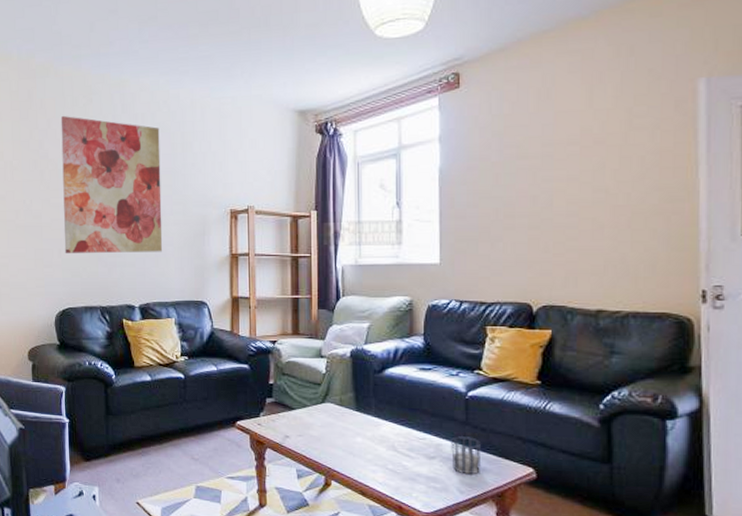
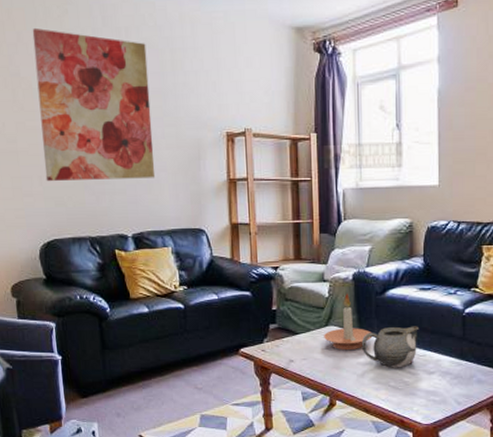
candle holder: none [320,370,369,429] -> present [324,293,372,351]
teapot: none [358,407,419,451] -> present [361,326,420,368]
cup: present [451,435,482,475] -> none [449,350,478,387]

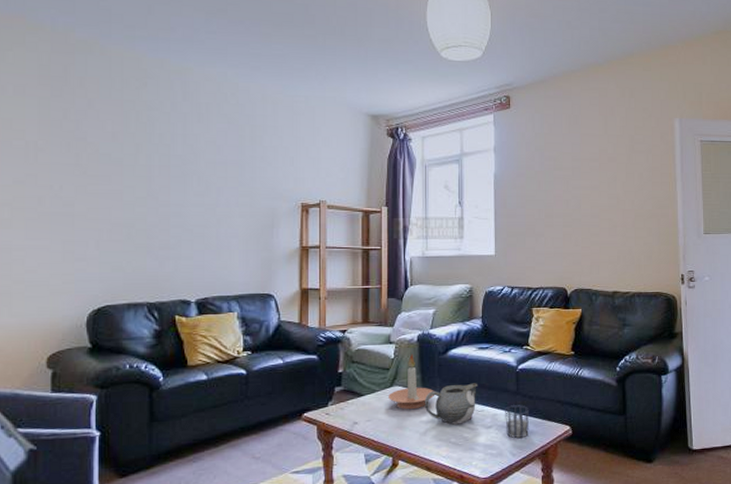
wall art: present [32,27,156,181] -> none [103,96,226,245]
cup: none [449,350,478,387] -> present [505,404,530,439]

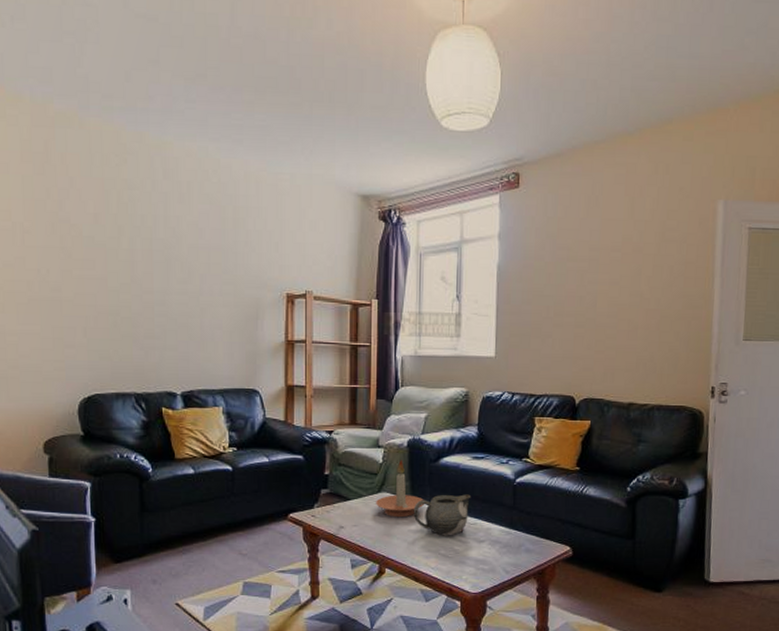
cup: present [505,404,530,439] -> none [499,519,527,556]

